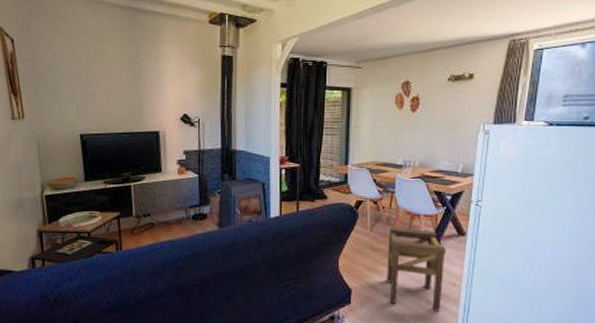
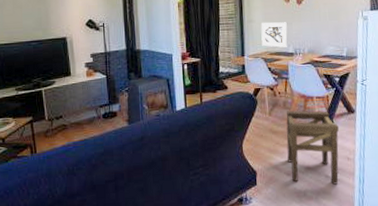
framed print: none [368,129,398,158] -> present [261,22,287,48]

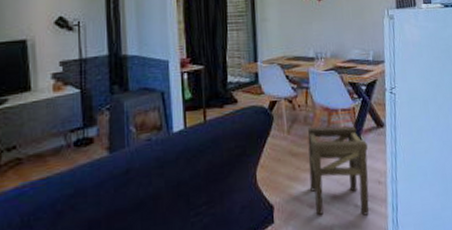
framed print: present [261,22,287,48] -> none [276,21,307,51]

